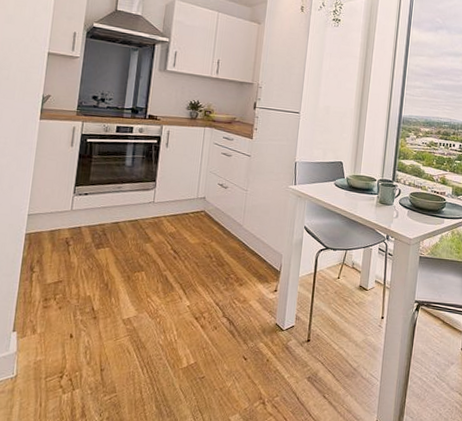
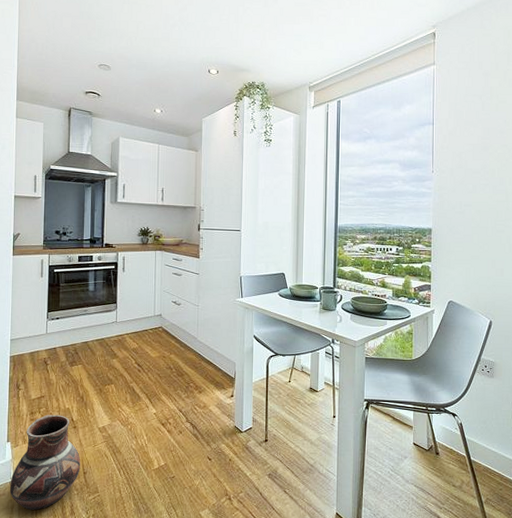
ceramic pot: none [10,302,99,411] -> present [10,414,81,510]

